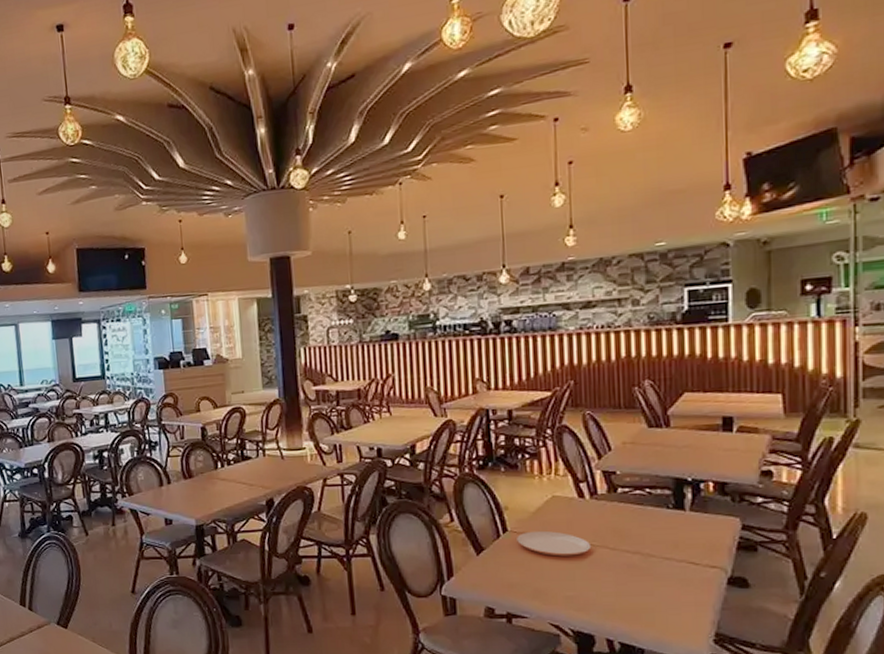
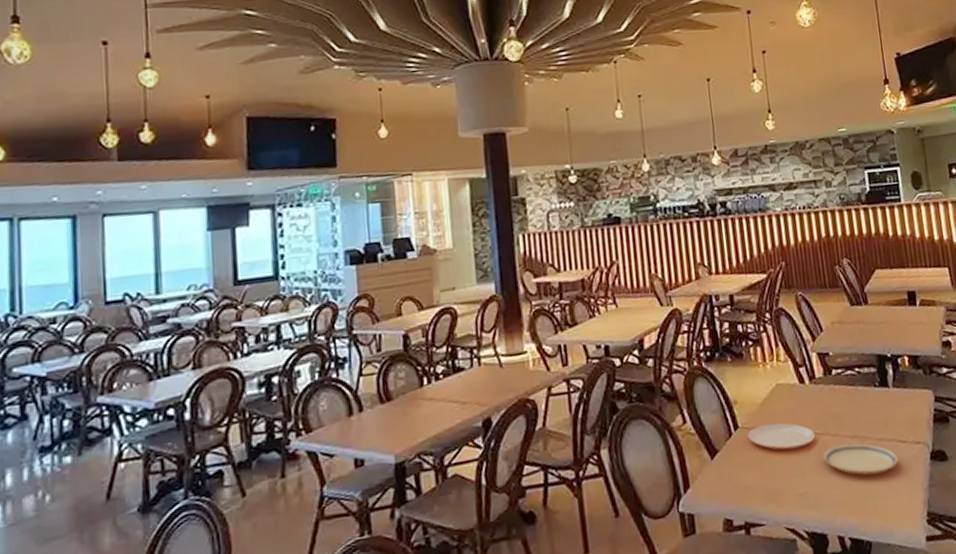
plate: none [597,558,687,592] -> present [822,443,899,477]

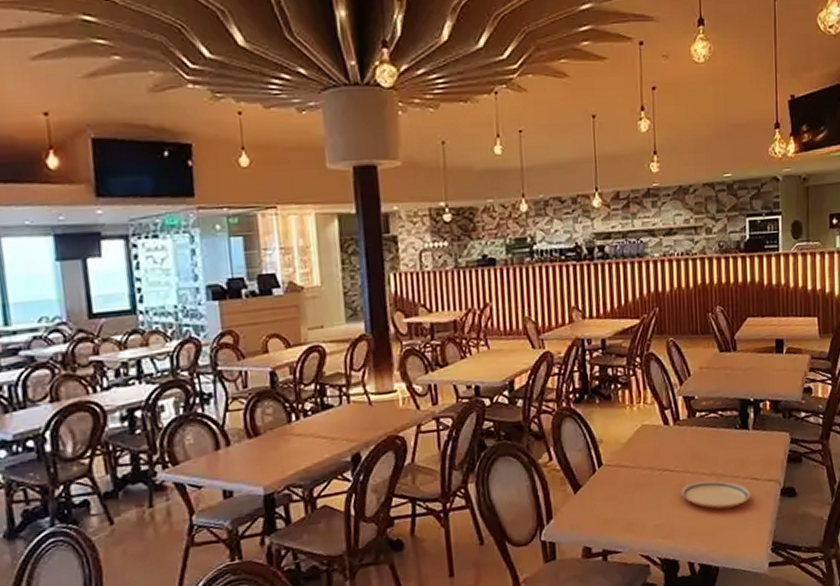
plate: present [748,422,816,451] -> none [611,460,675,487]

